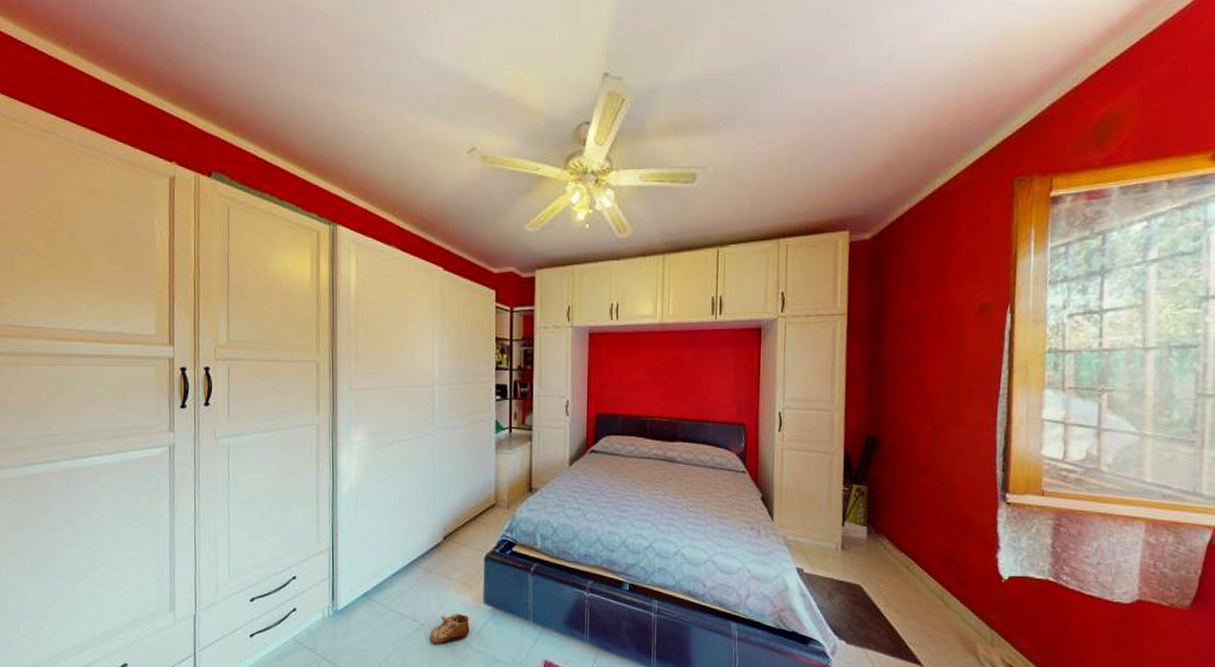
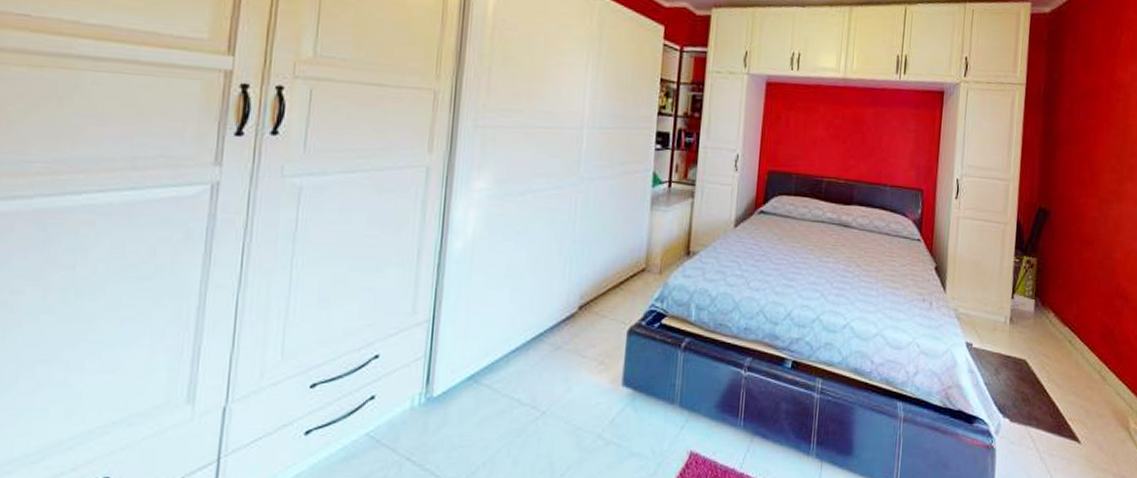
shoe: present [431,613,470,644] -> none [552,398,603,436]

